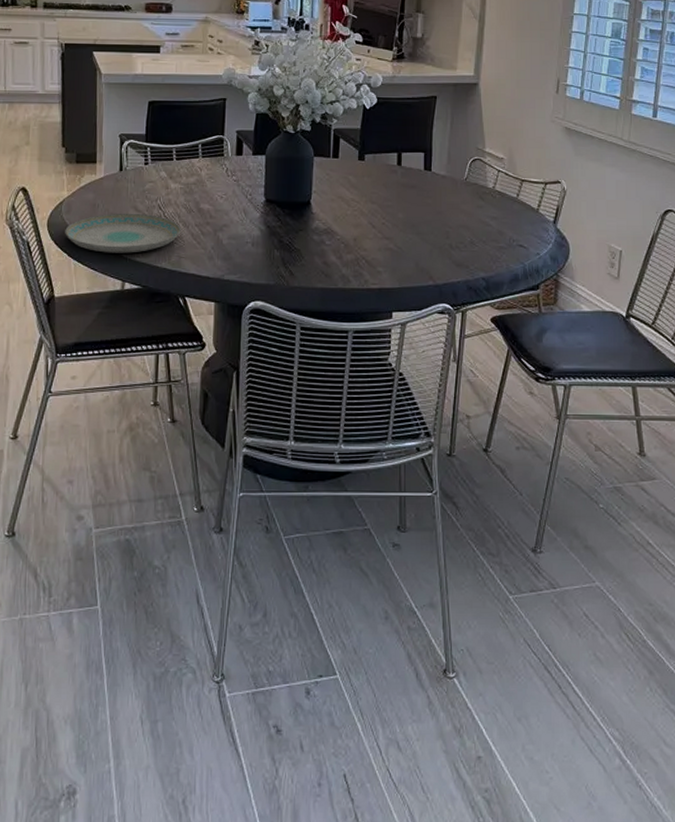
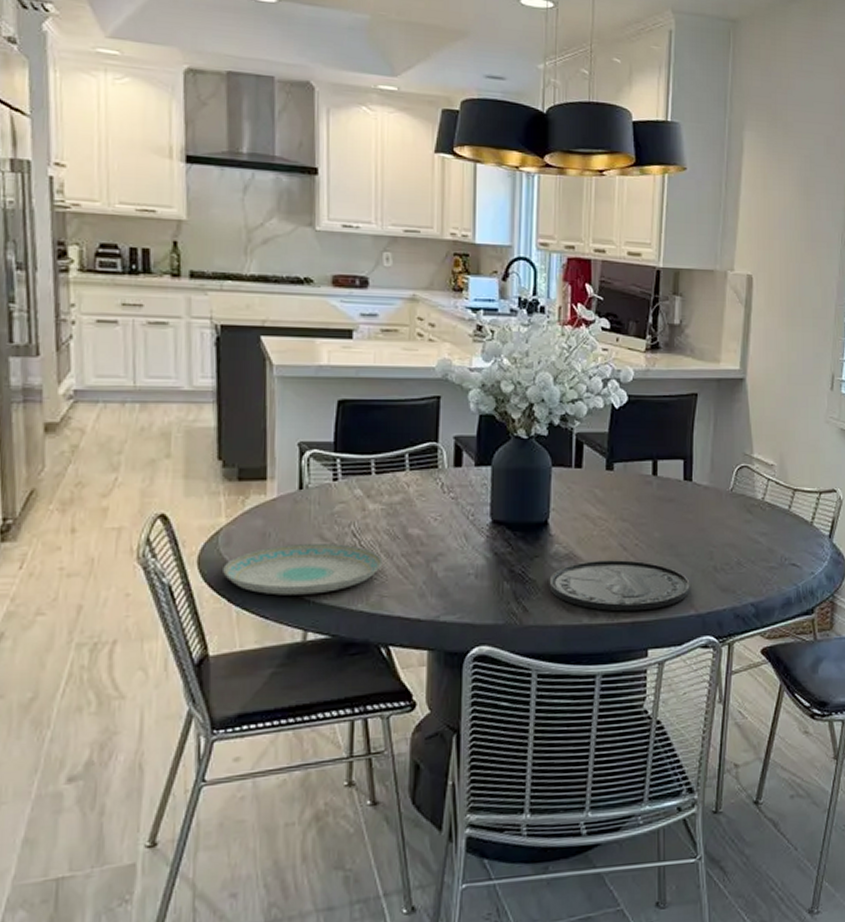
plate: none [311,235,429,279] -> present [549,560,690,612]

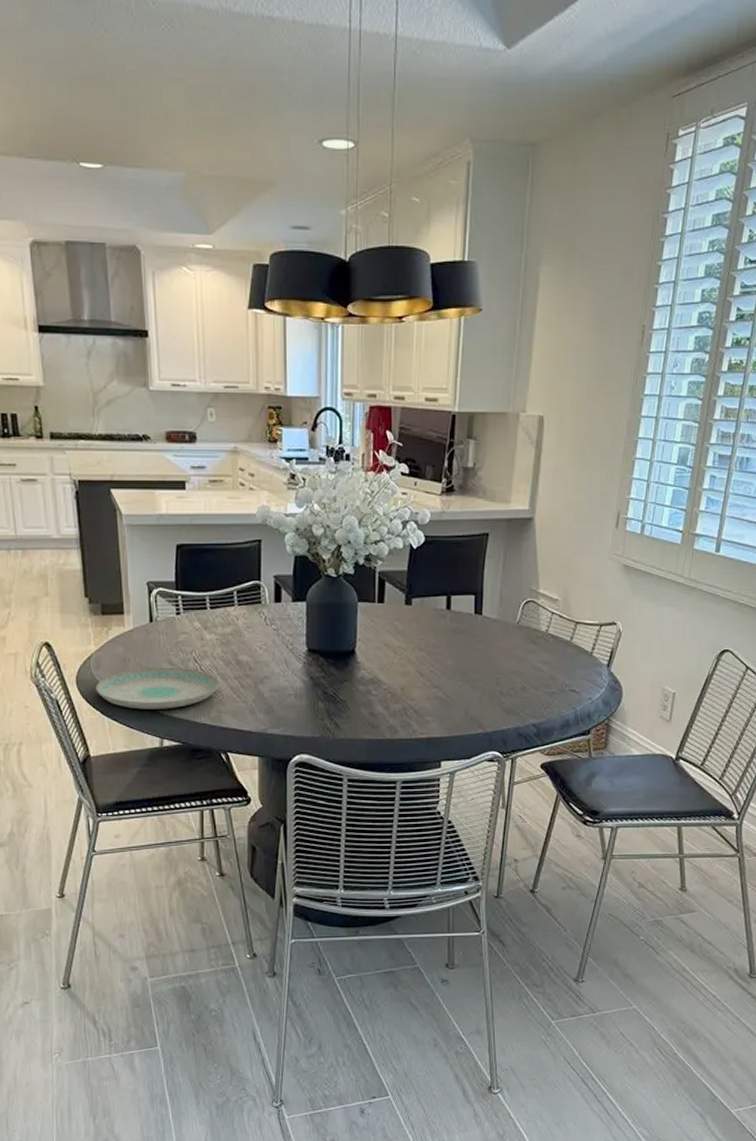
plate: present [549,560,690,612] -> none [357,684,479,729]

